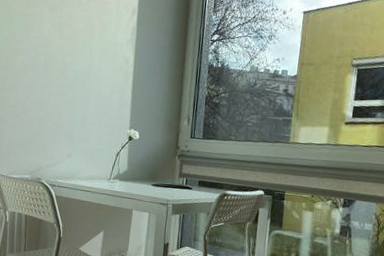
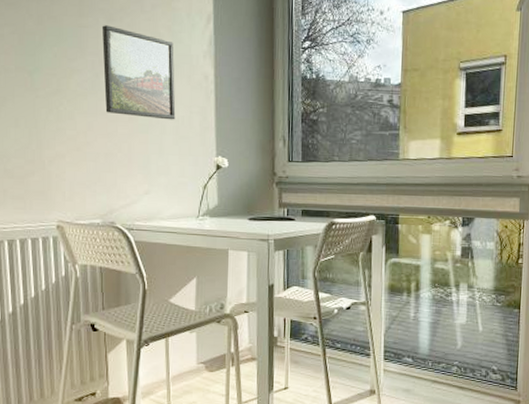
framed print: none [42,14,103,96] -> present [101,25,176,120]

